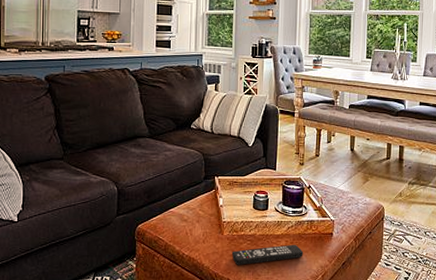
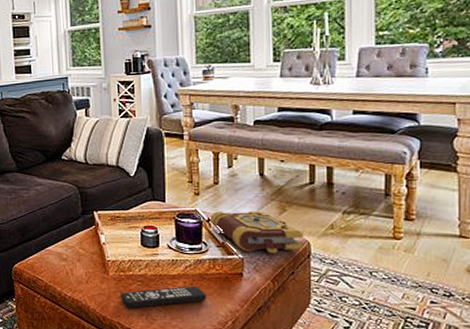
book: none [310,180,380,217] -> present [209,211,304,254]

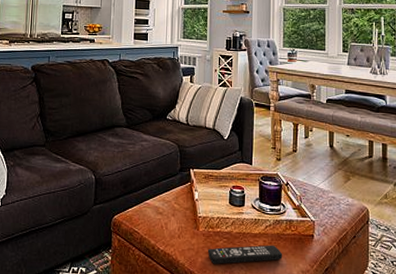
book: present [209,211,304,254] -> none [288,176,364,219]

